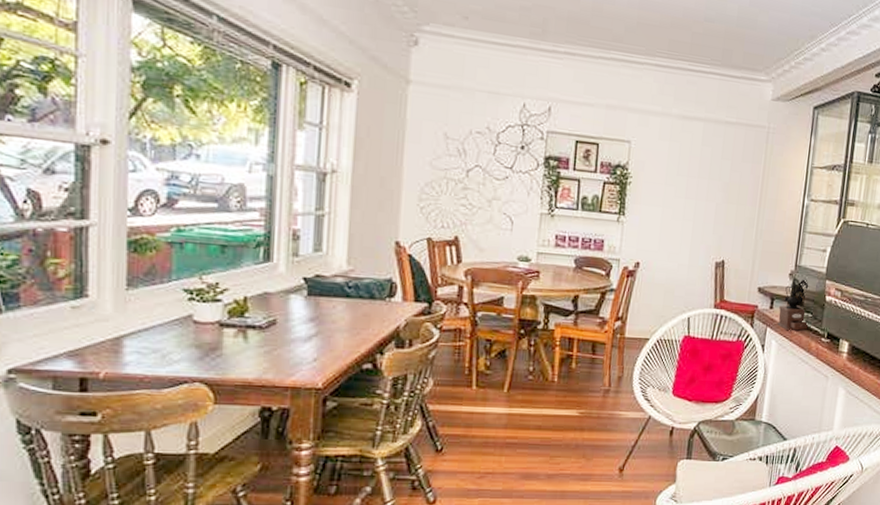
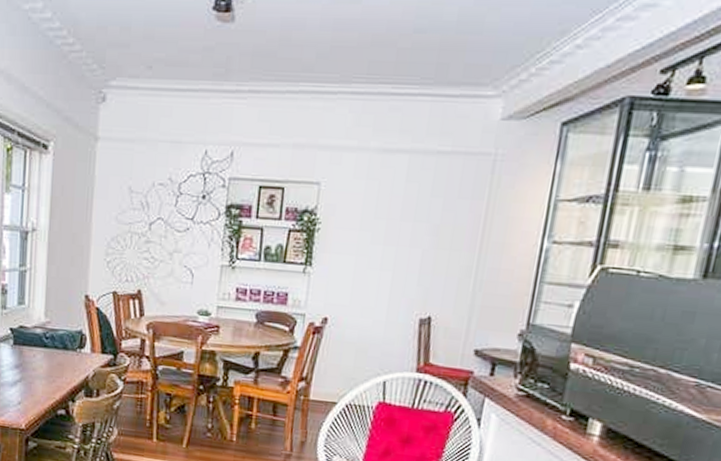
coffee grinder: present [777,279,810,331] -> none [499,341,547,405]

